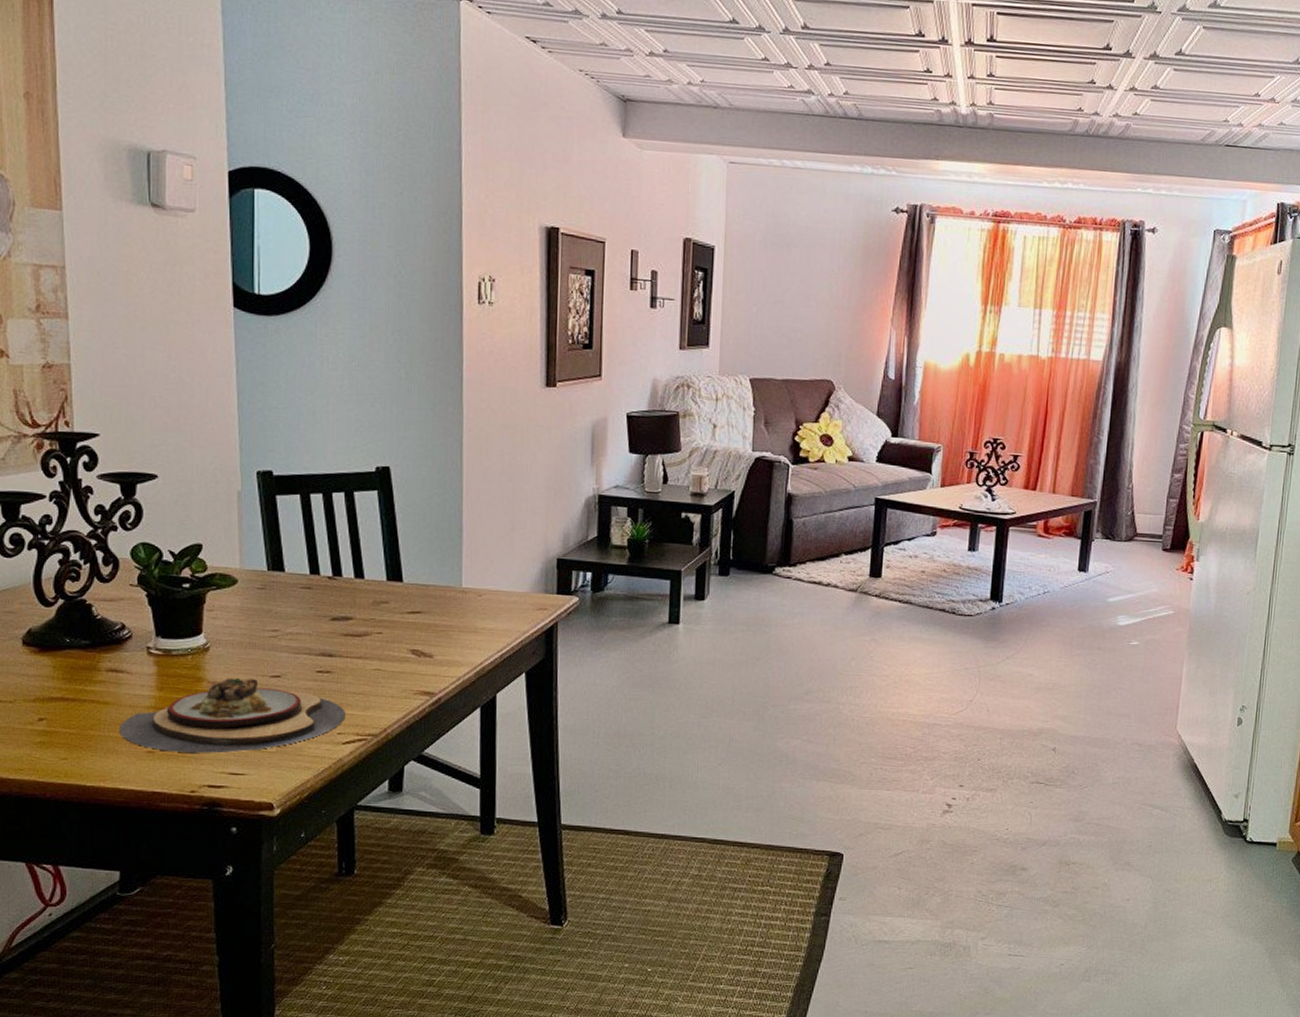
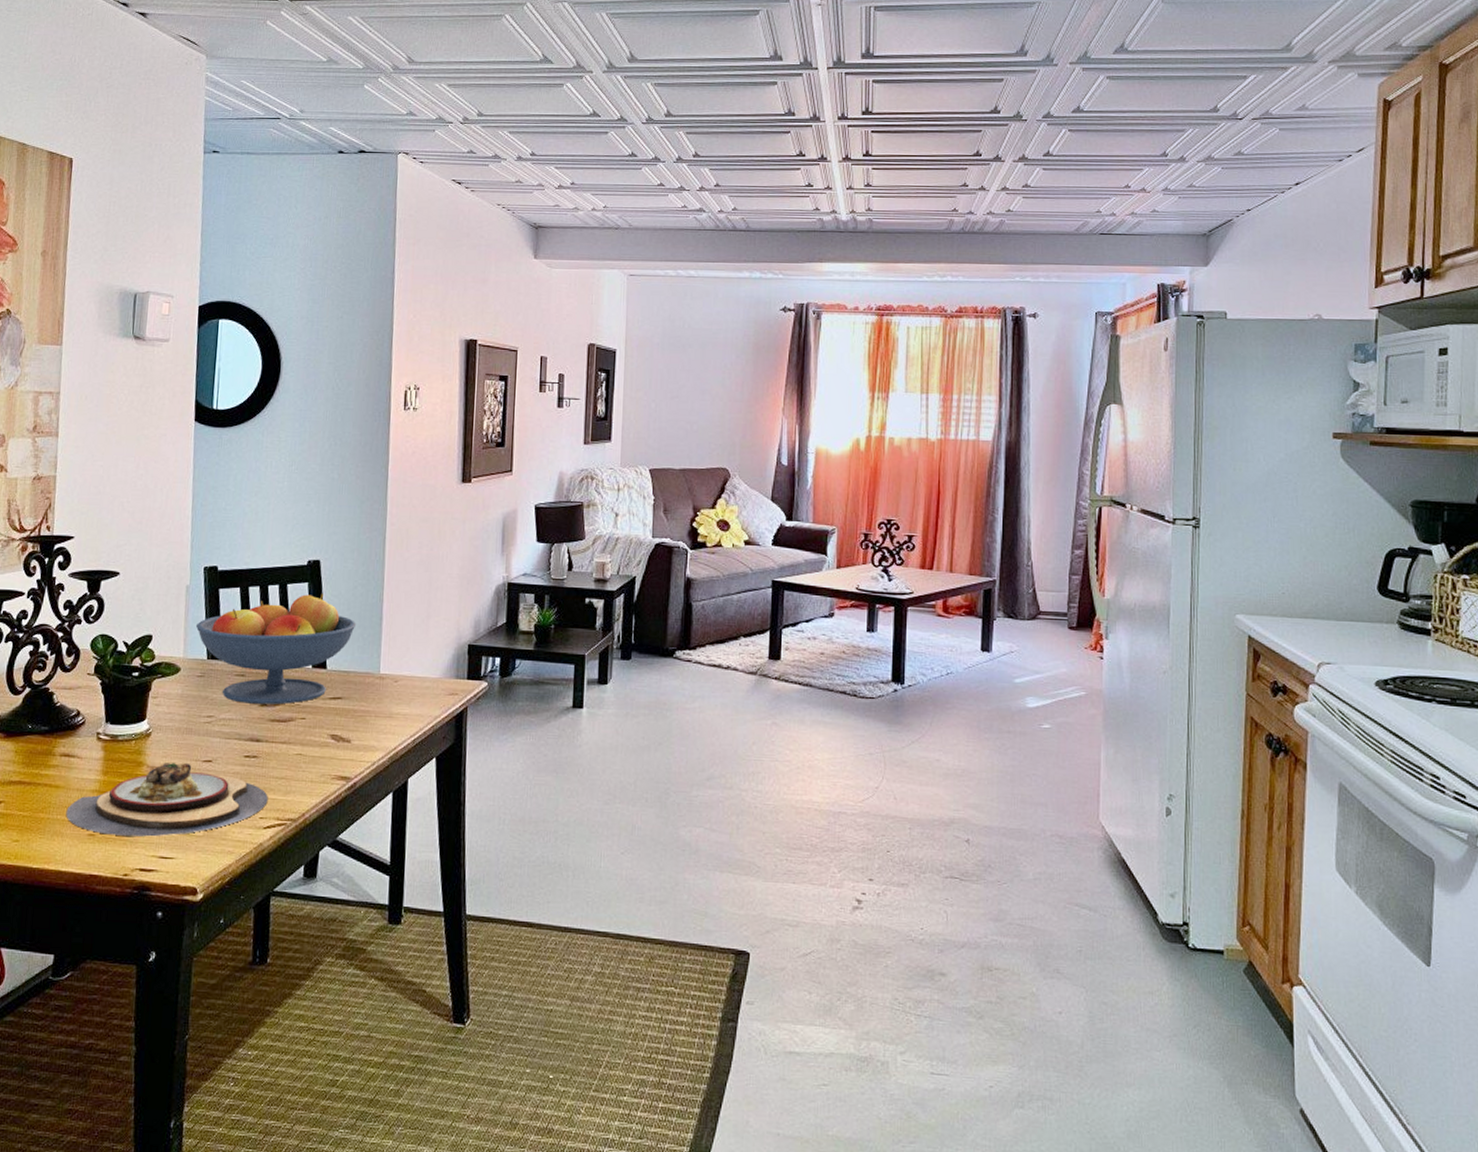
fruit bowl: none [251,501,434,619] -> present [195,592,357,705]

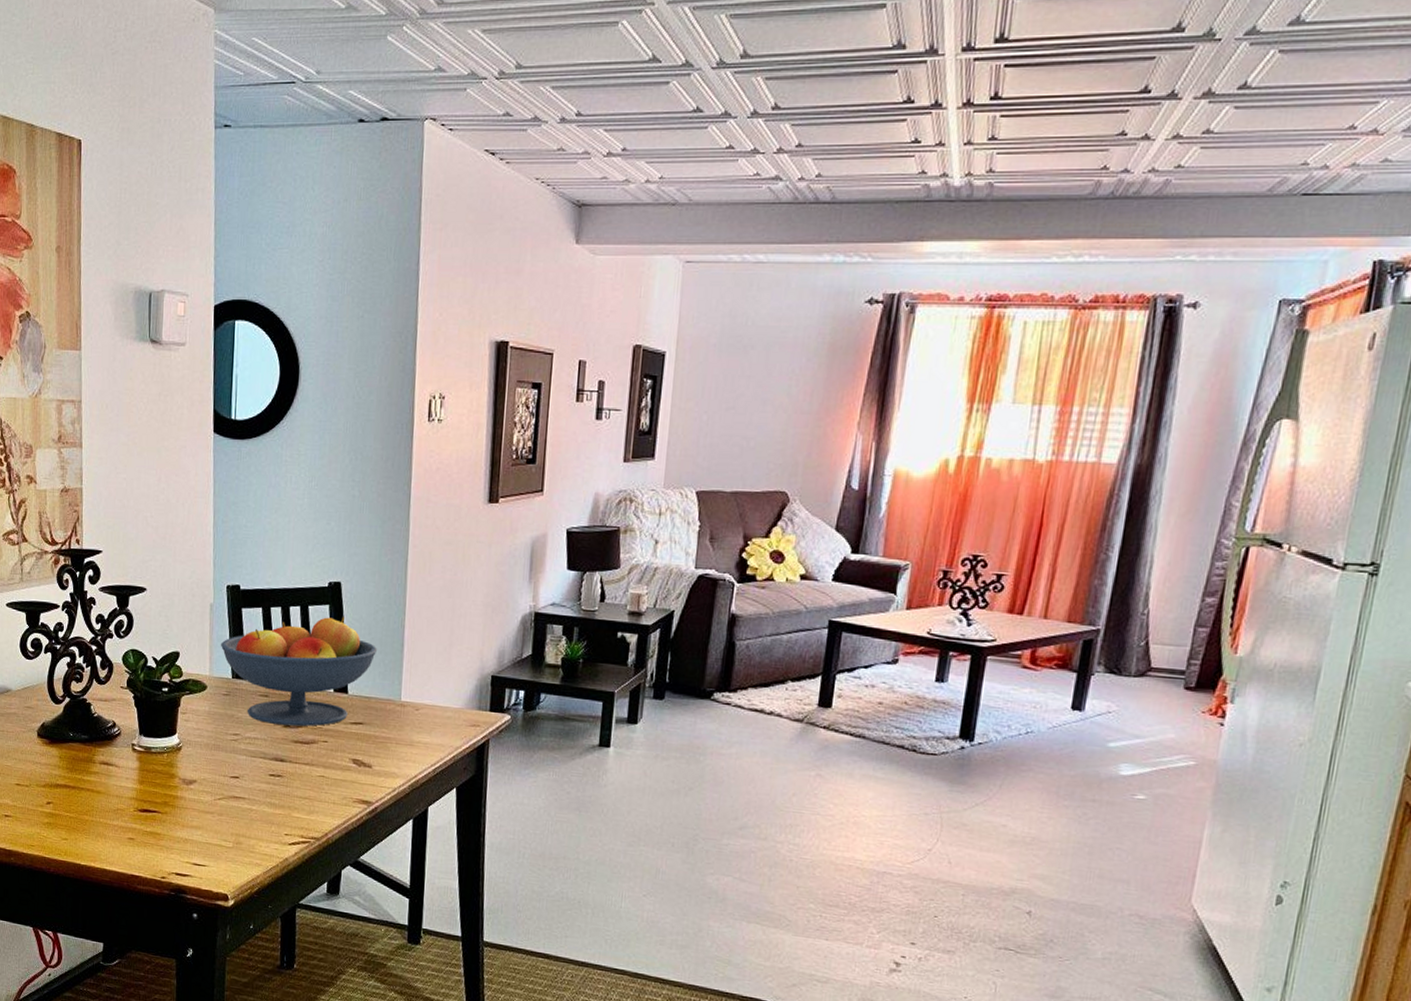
plate: present [66,762,268,837] -> none [107,776,293,845]

